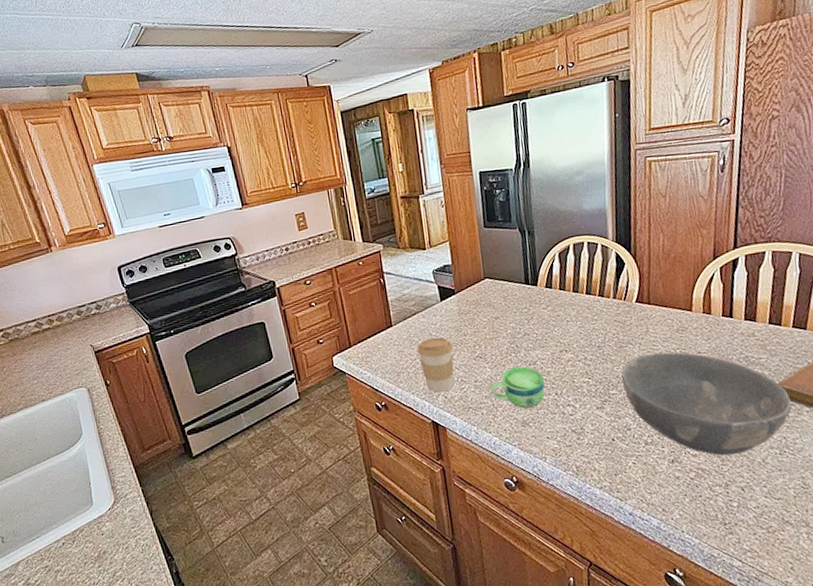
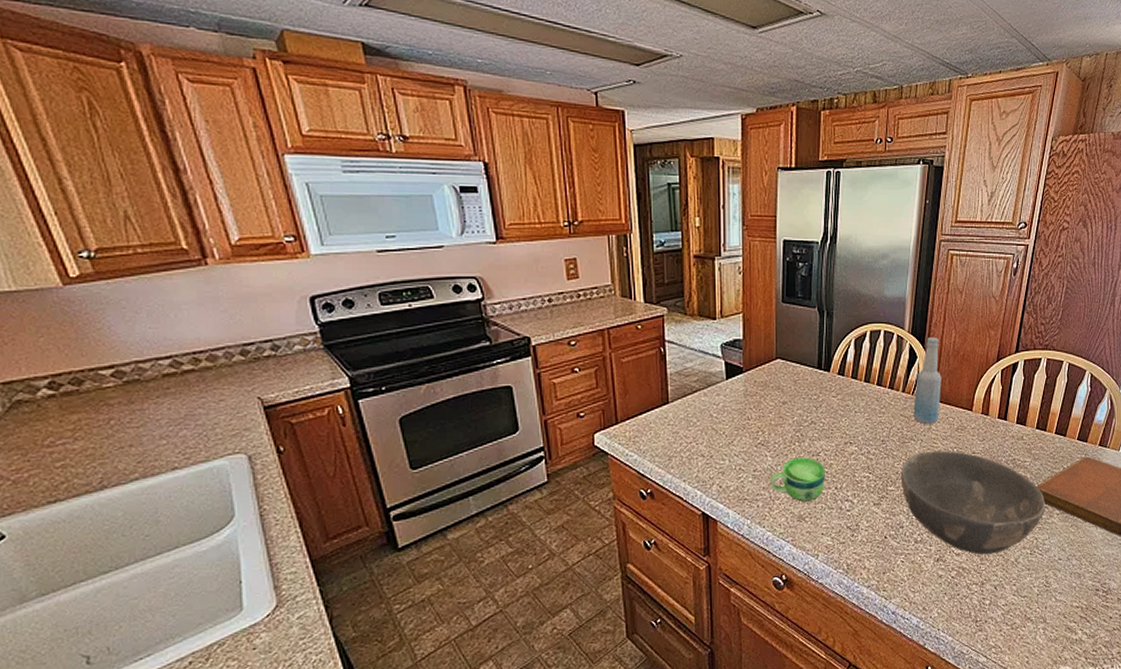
coffee cup: present [417,337,454,393] -> none [694,419,734,481]
bottle: none [626,243,656,328] -> present [913,337,942,425]

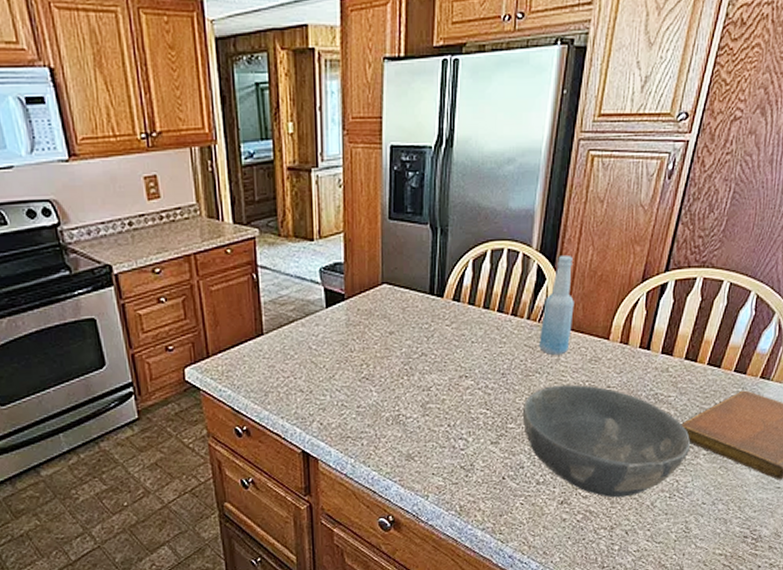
cup: present [770,457,825,502] -> none [375,392,437,440]

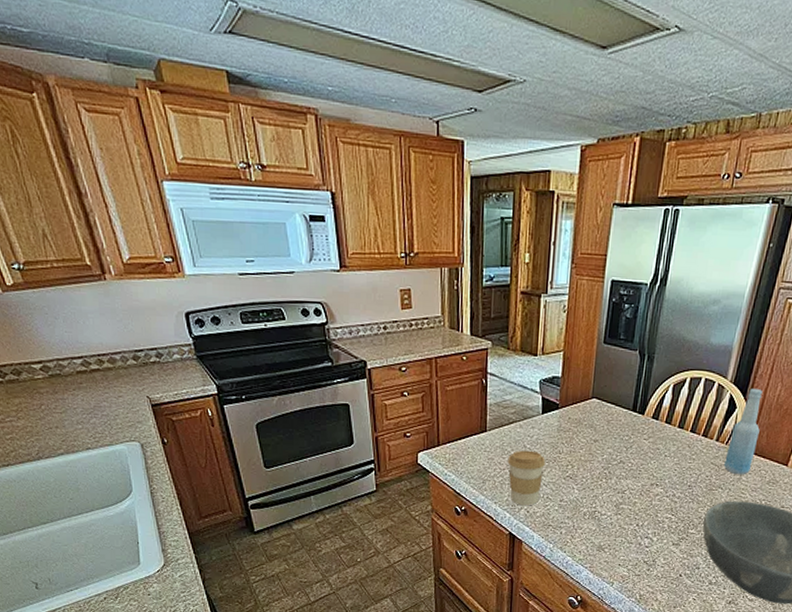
coffee cup: none [291,351,335,418] -> present [507,450,545,506]

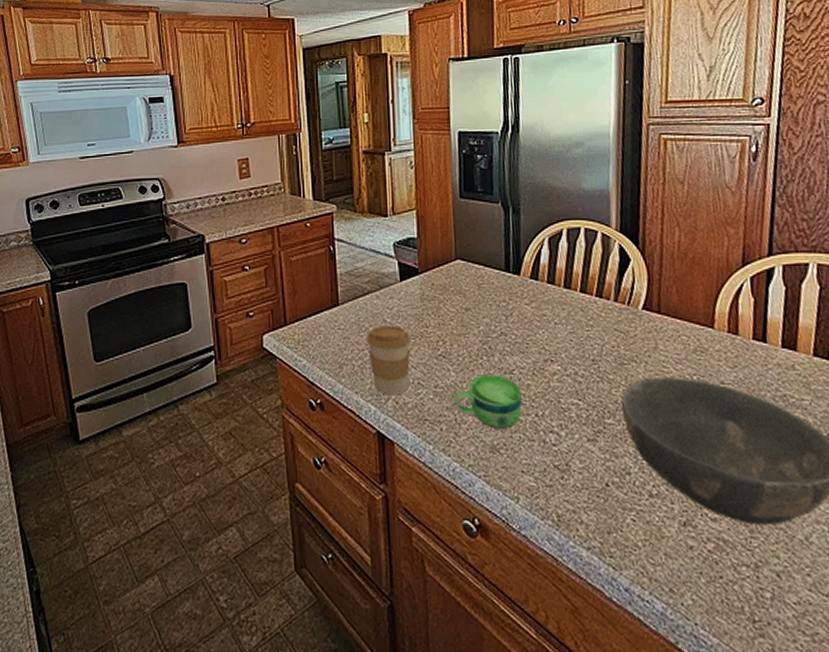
cup: none [574,493,629,534] -> present [454,374,522,429]
bottle: present [724,389,762,475] -> none [631,236,668,343]

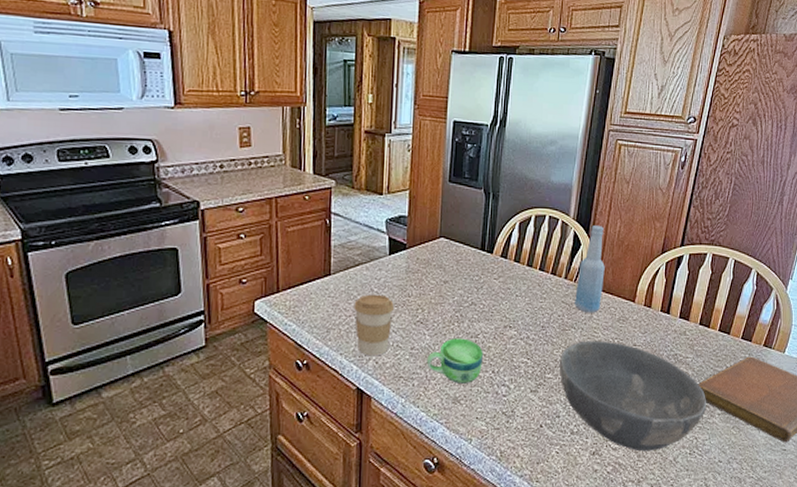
bottle: none [631,236,668,343] -> present [575,226,605,313]

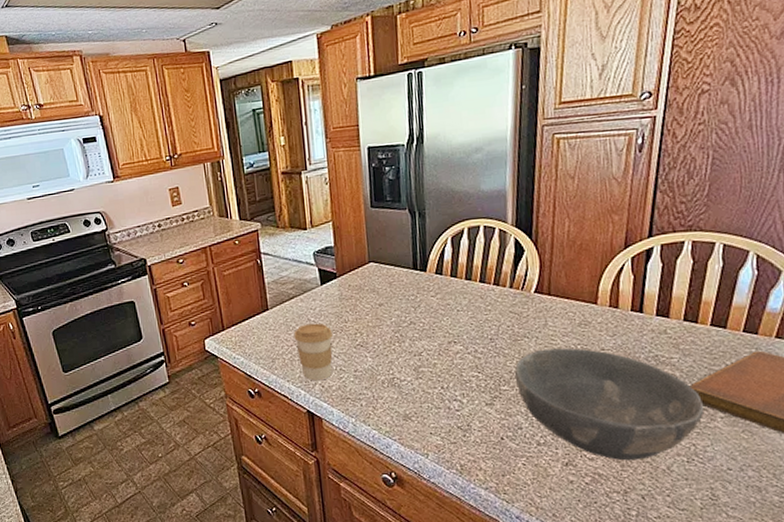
cup: present [426,338,483,384] -> none [371,357,430,401]
bottle: present [575,226,605,313] -> none [524,228,557,321]

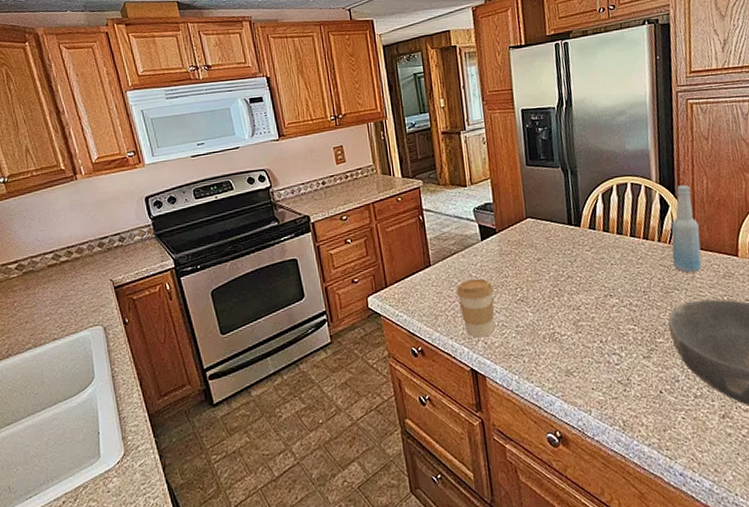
bottle: none [524,228,557,321] -> present [671,185,702,273]

